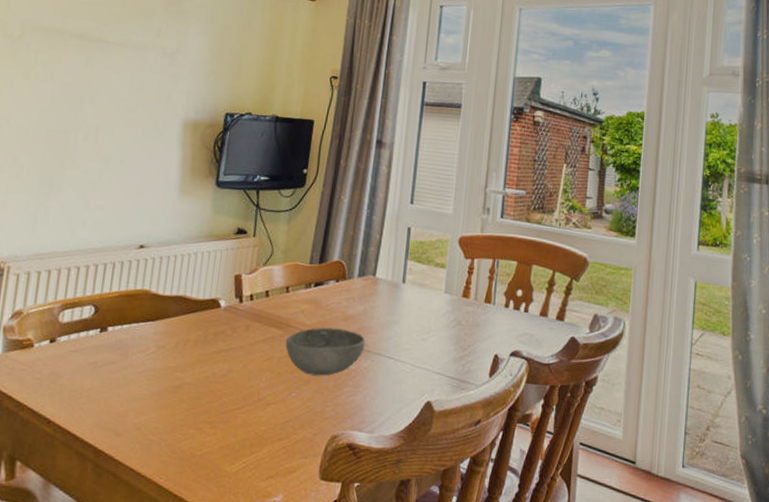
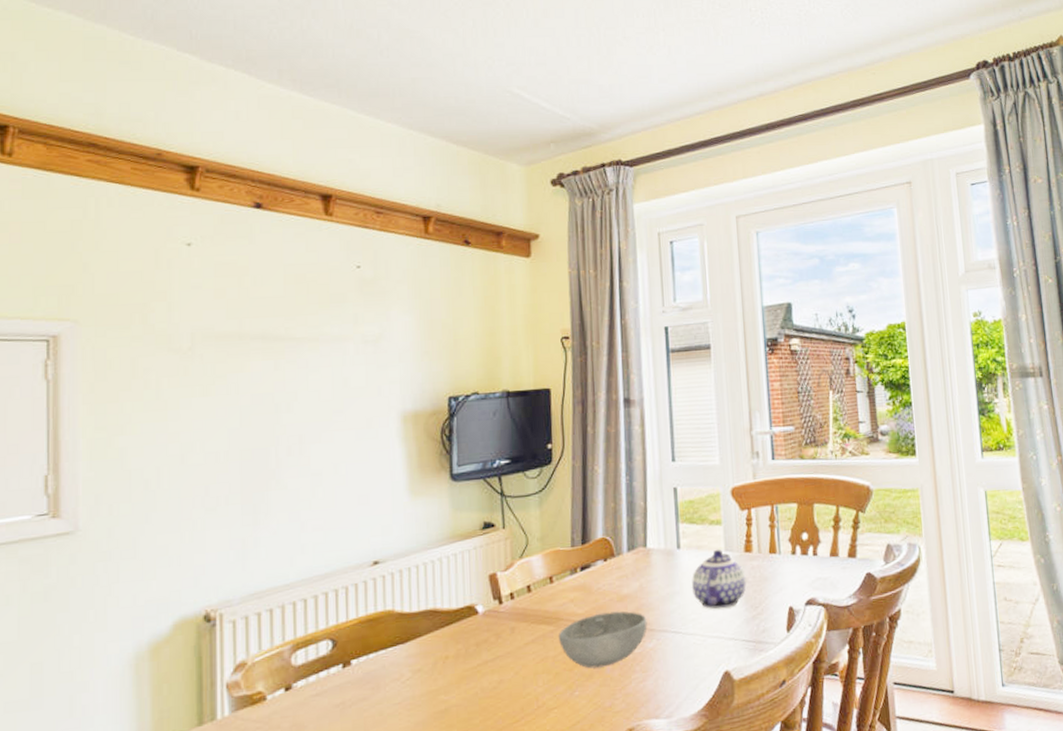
teapot: none [409,289,460,345] -> present [691,549,746,609]

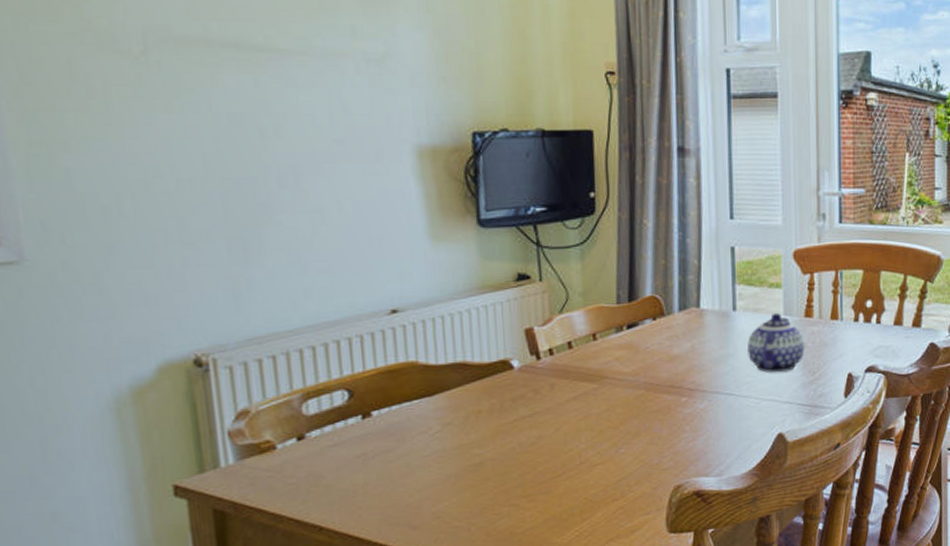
bowl: present [558,611,647,669] -> none [602,371,699,427]

